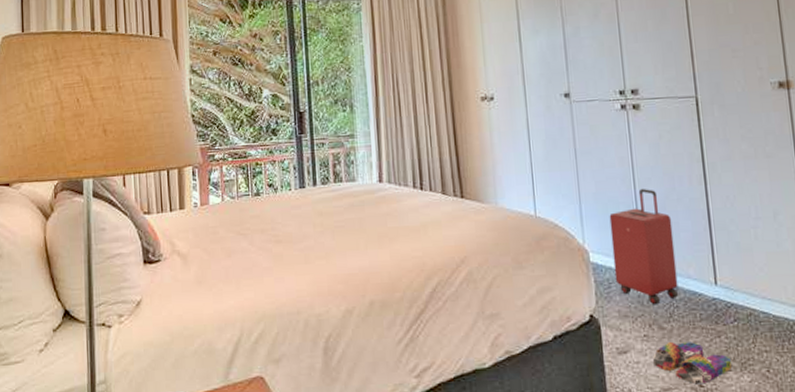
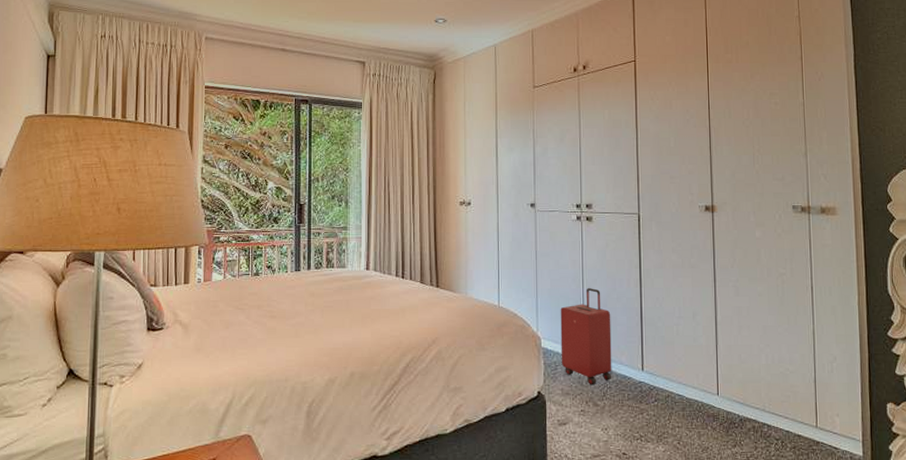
slippers: present [653,341,733,385] -> none [587,416,651,453]

